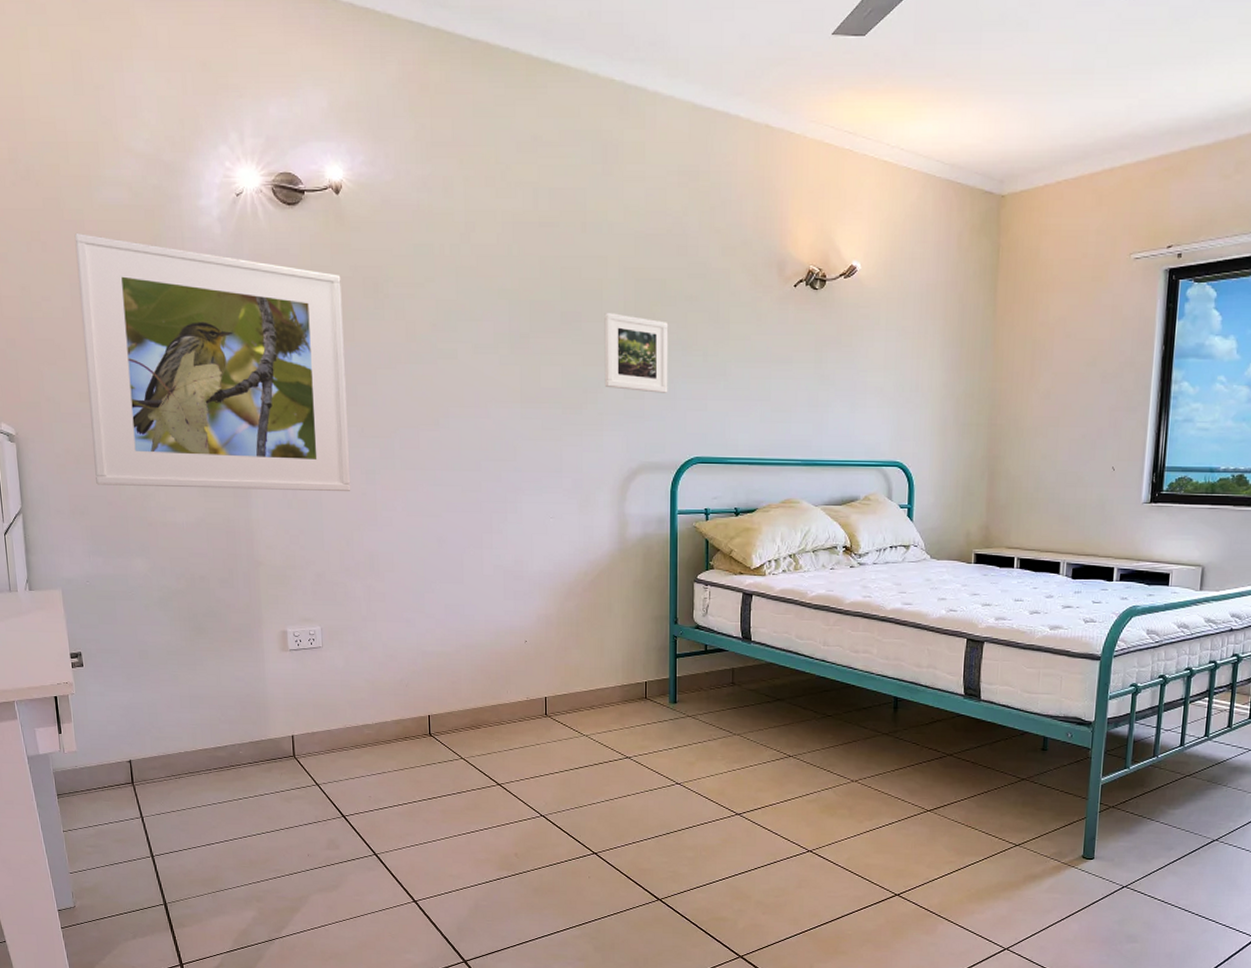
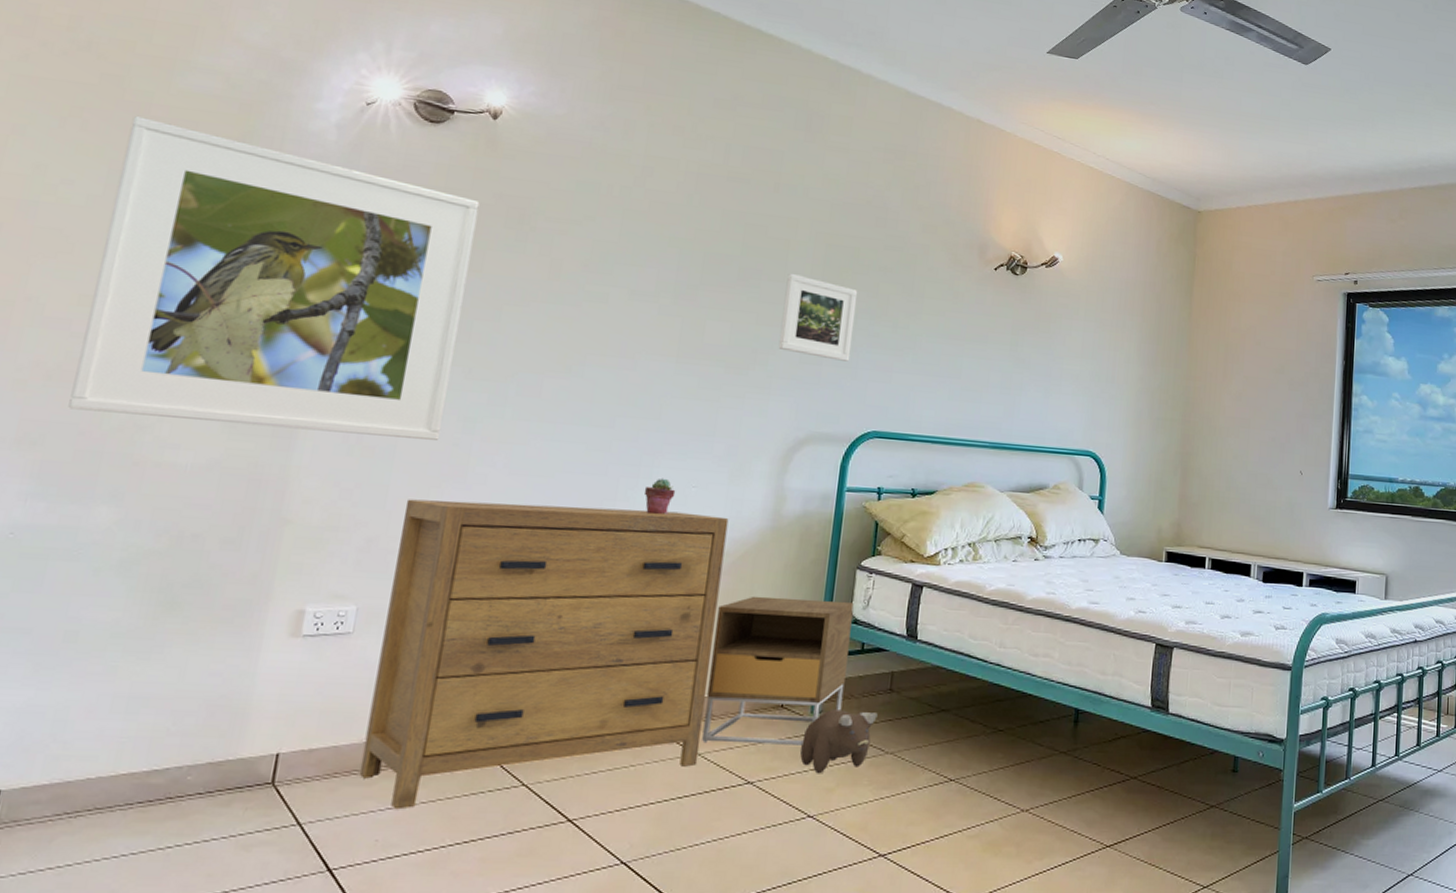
dresser: none [338,539,586,775] -> present [359,499,729,810]
potted succulent: none [512,511,538,544] -> present [644,478,676,515]
nightstand: none [585,608,695,729] -> present [702,596,854,745]
plush toy: none [665,700,724,751] -> present [800,709,878,774]

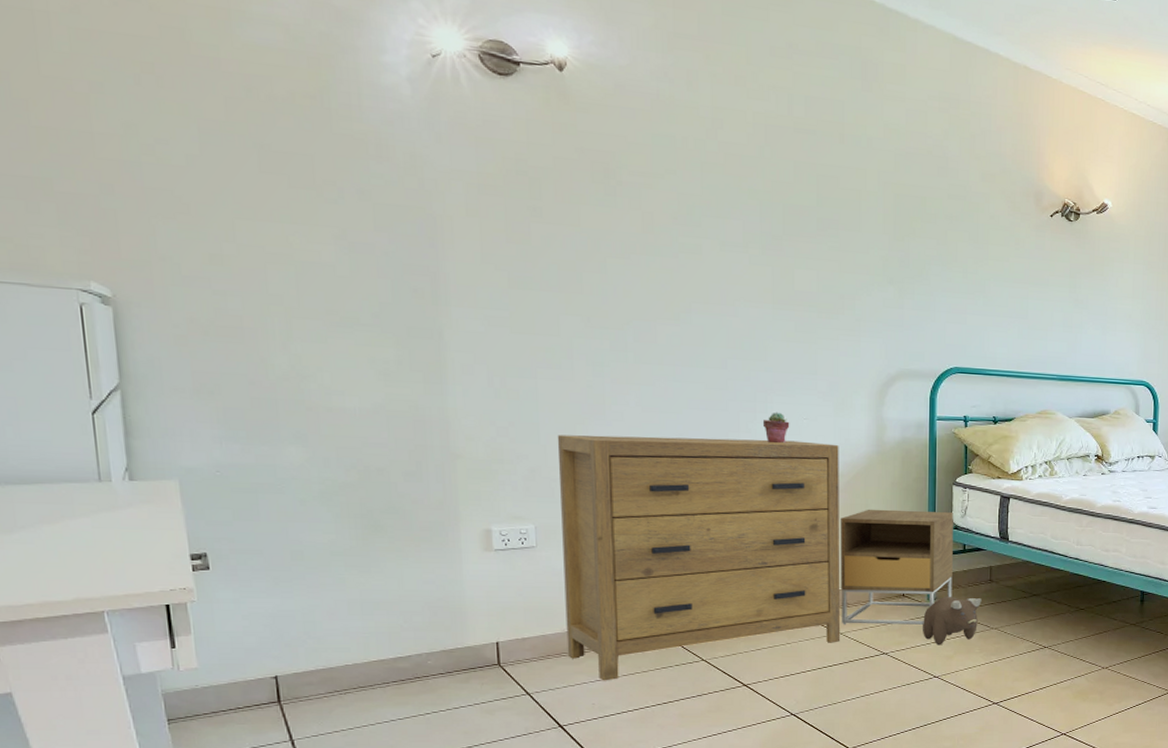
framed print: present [68,116,480,440] -> none [205,72,574,383]
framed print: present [778,273,858,362] -> none [862,222,929,305]

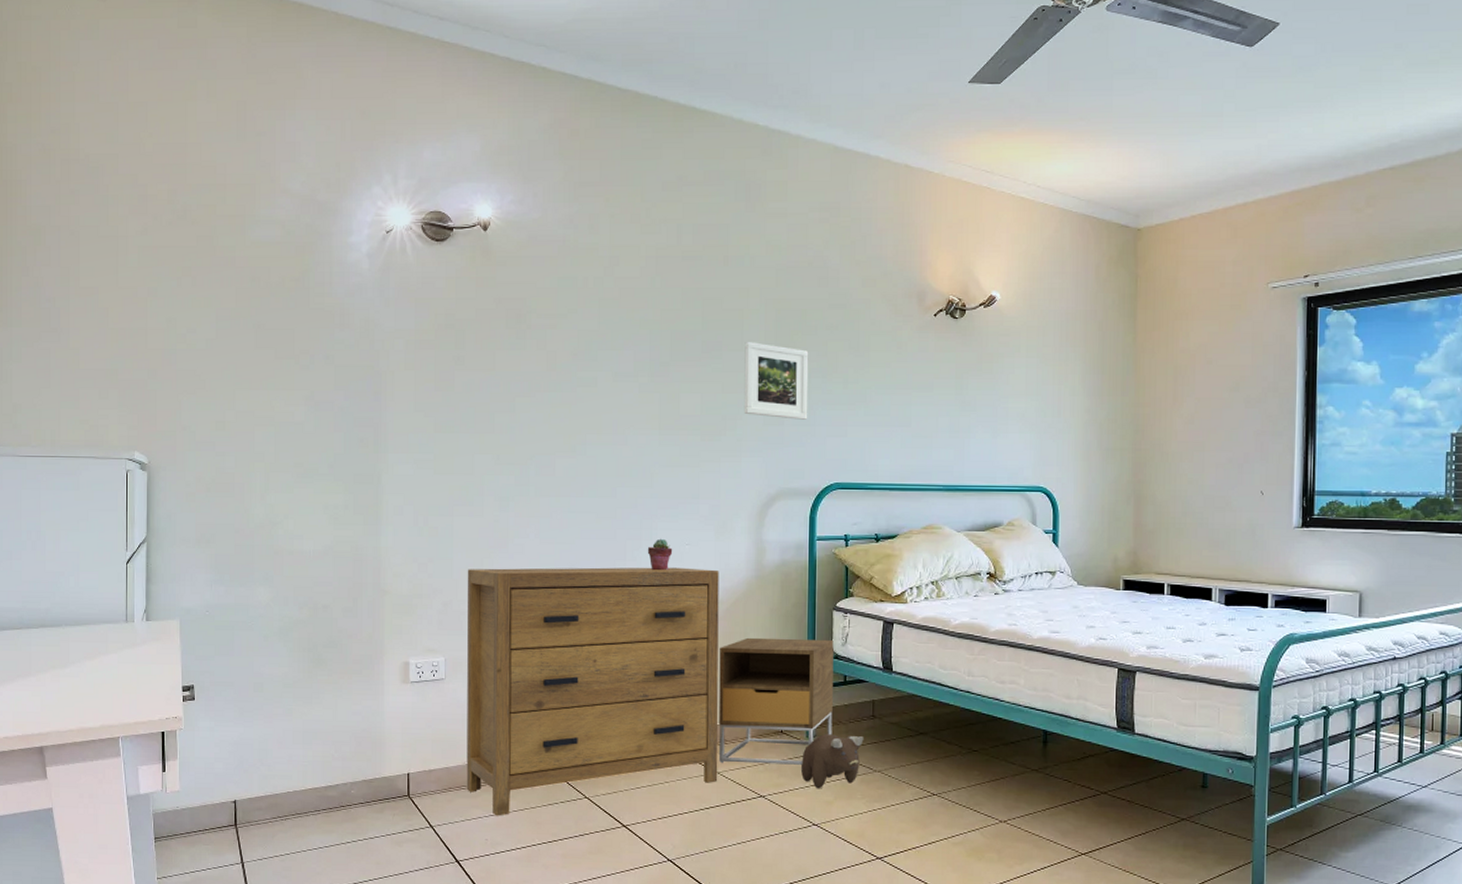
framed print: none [862,222,929,305] -> present [744,341,809,420]

